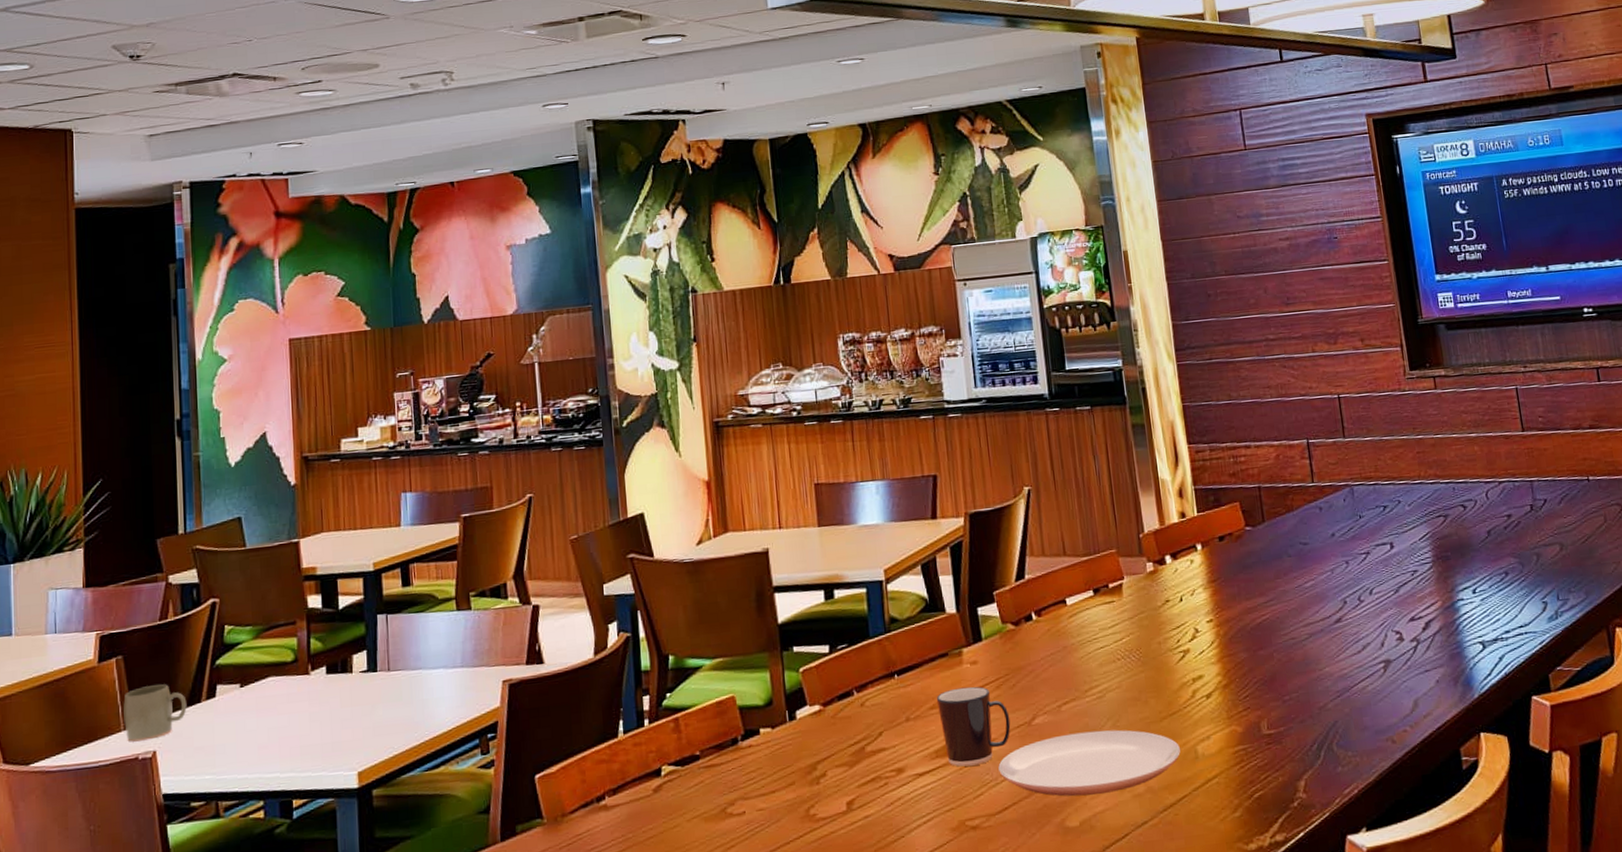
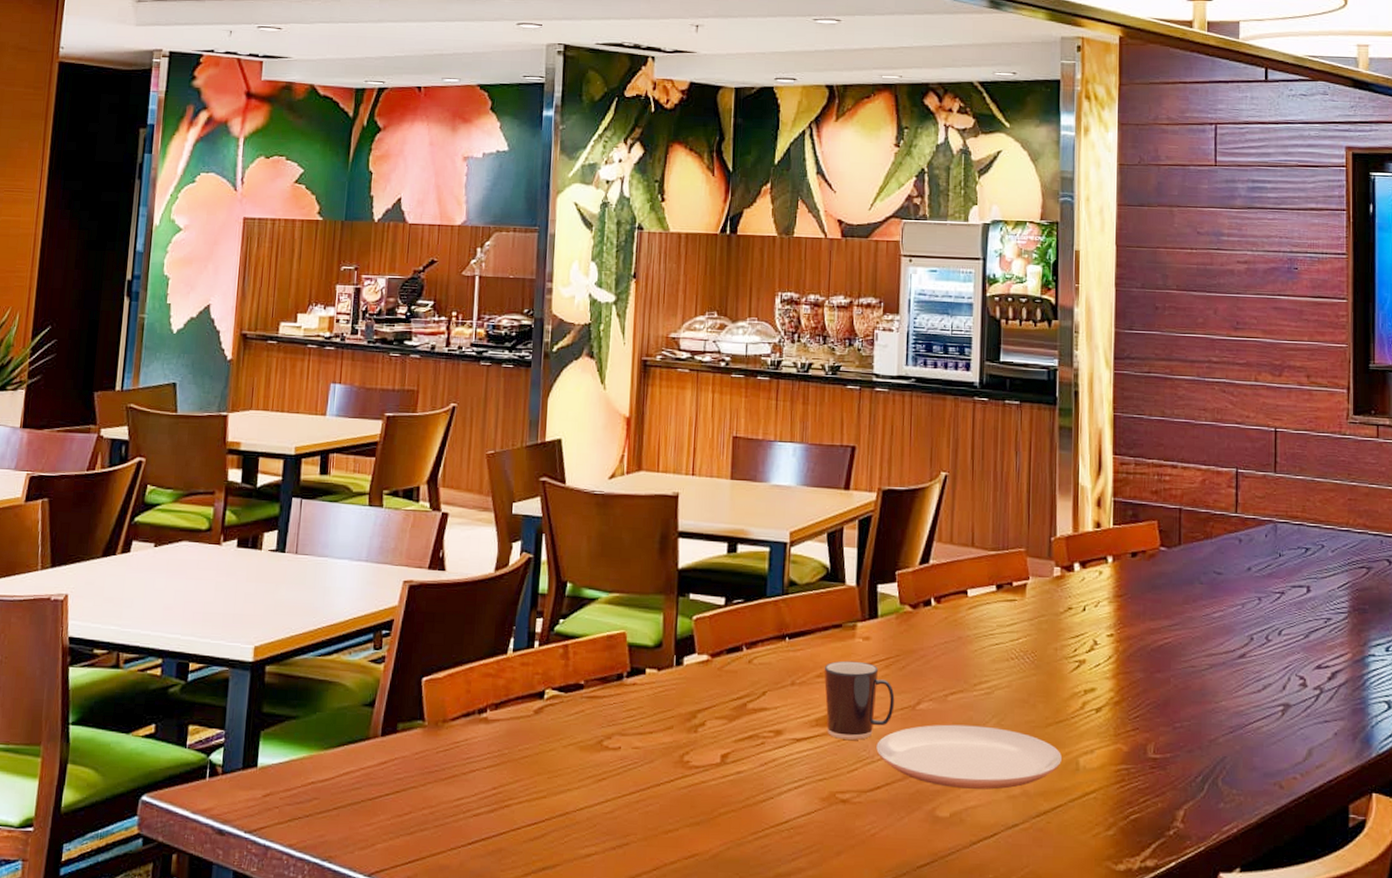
mug: present [123,684,187,742] -> none [41,531,103,583]

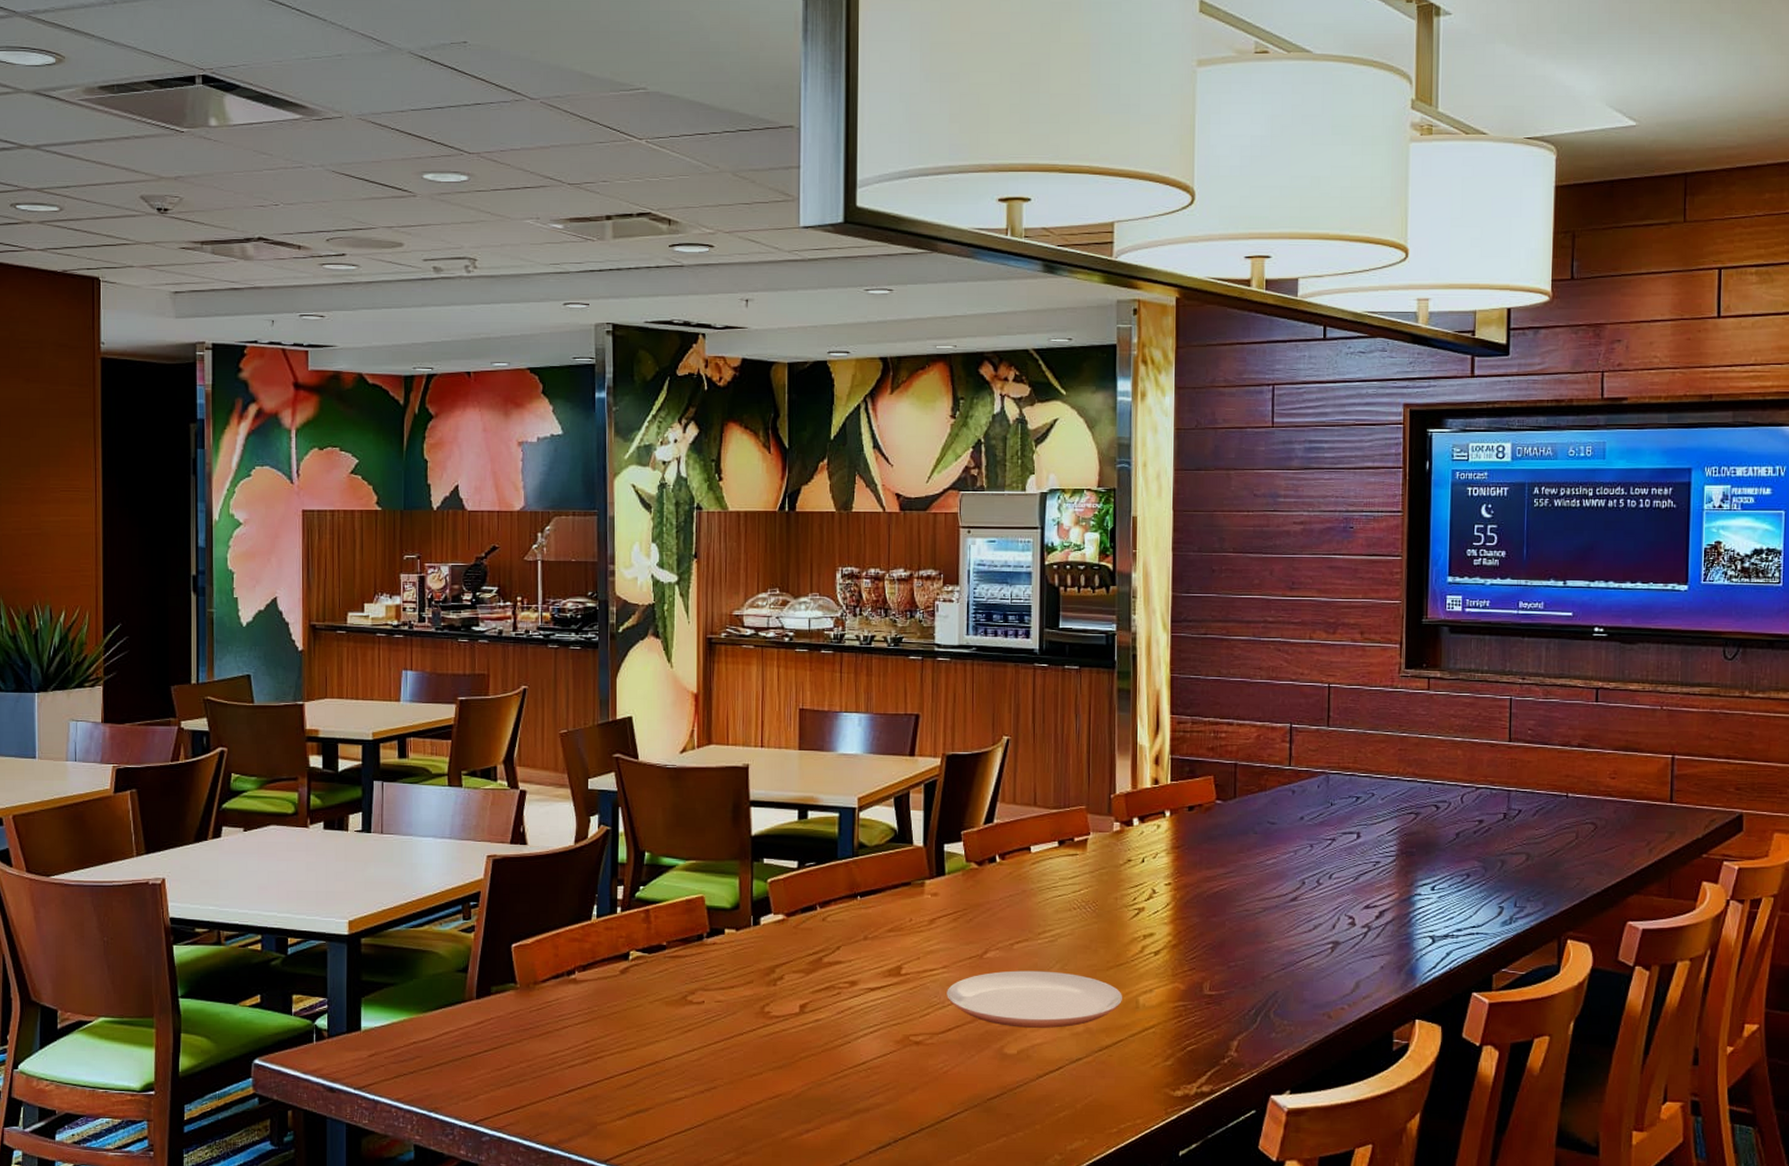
mug: present [824,660,895,740] -> none [895,915,963,987]

